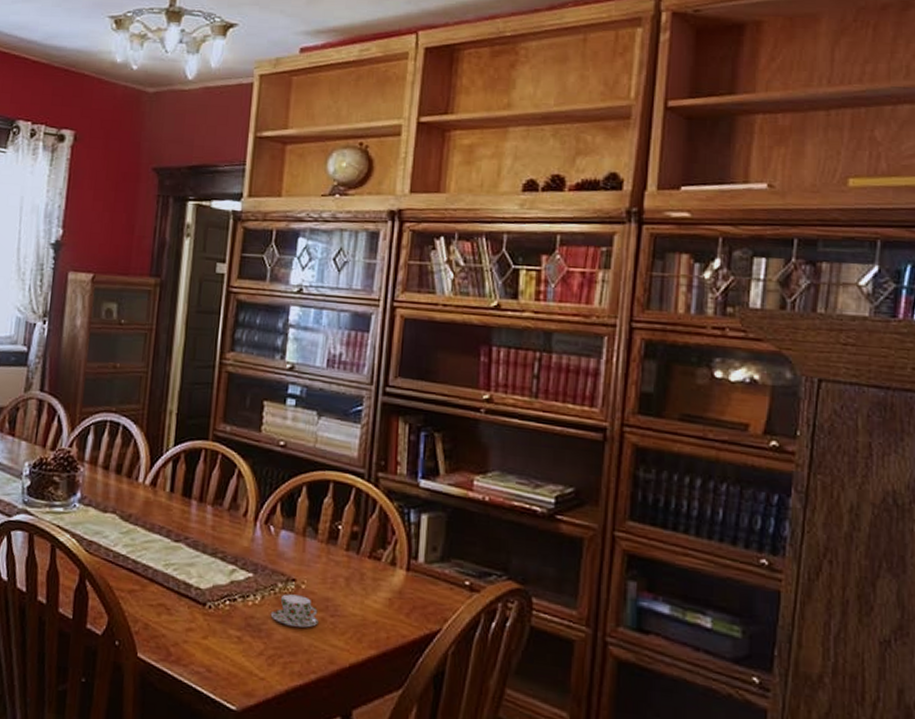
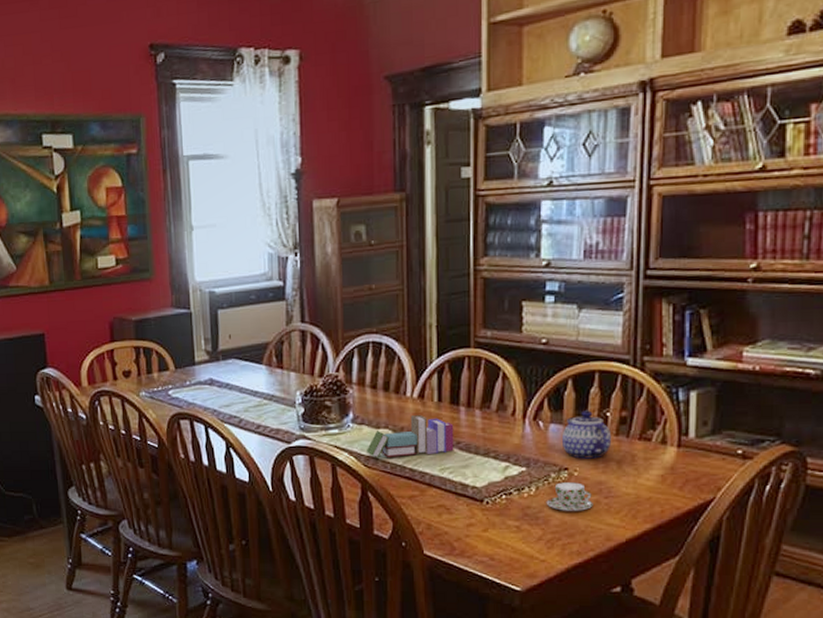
book: none [90,502,184,547] -> present [367,414,454,459]
teapot: none [291,520,342,573] -> present [561,410,612,459]

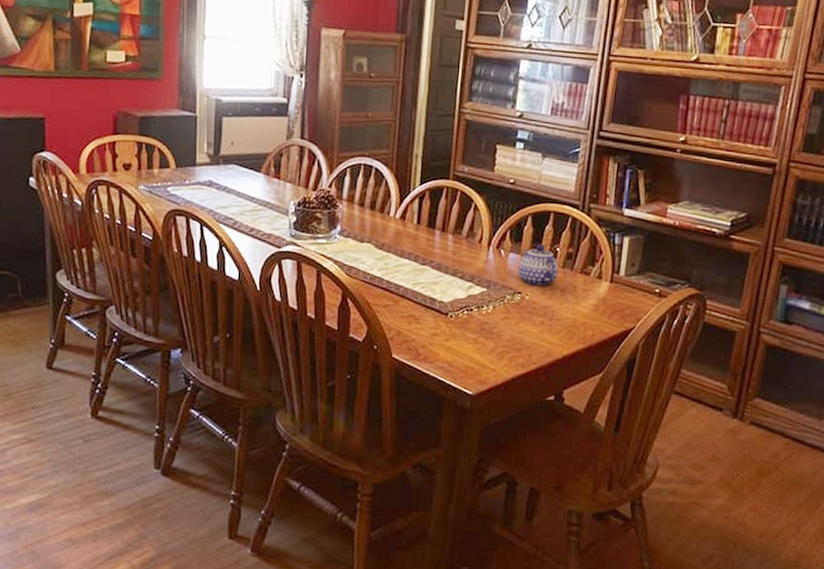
book: present [367,414,454,459] -> none [350,233,429,270]
teacup: present [546,482,593,511] -> none [500,304,539,330]

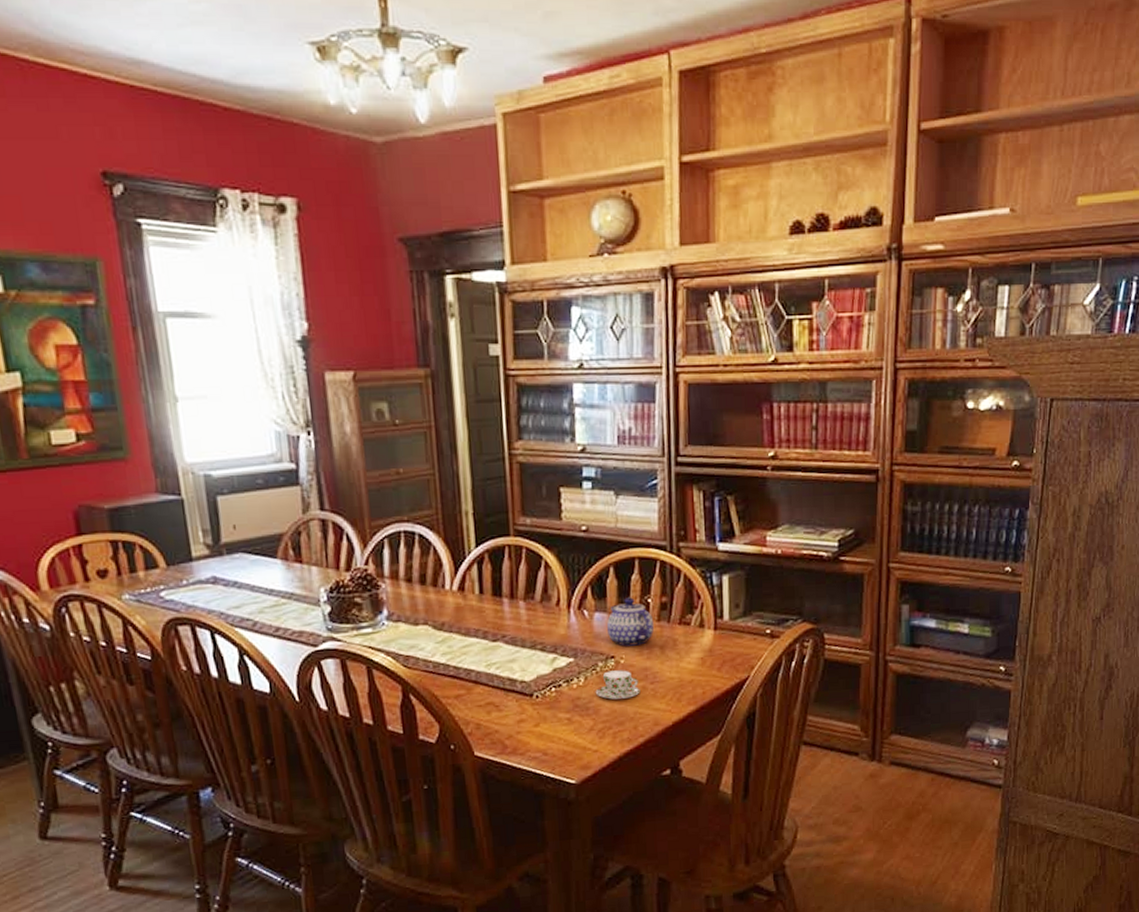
teacup: none [500,304,539,330] -> present [595,670,640,700]

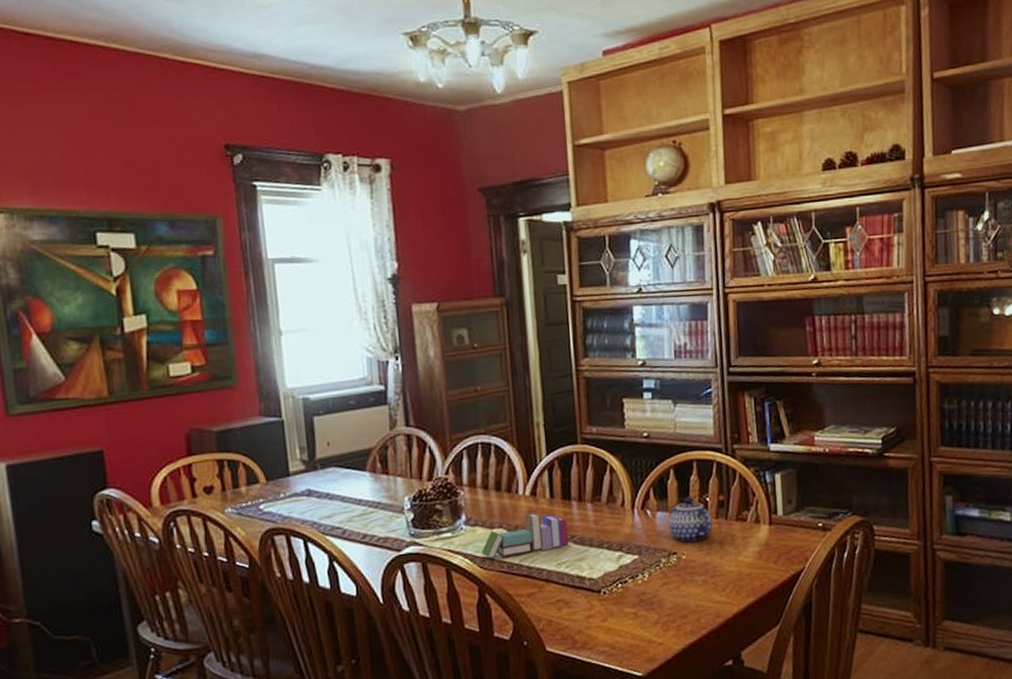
book: none [405,608,500,658] -> present [482,511,569,559]
teacup: present [595,670,640,700] -> none [659,565,702,594]

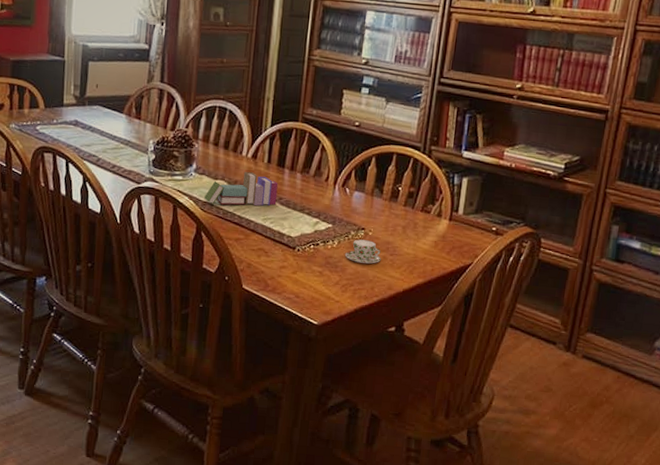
teacup: none [659,565,702,594] -> present [344,239,381,264]
teapot: present [668,497,713,543] -> none [362,183,401,223]

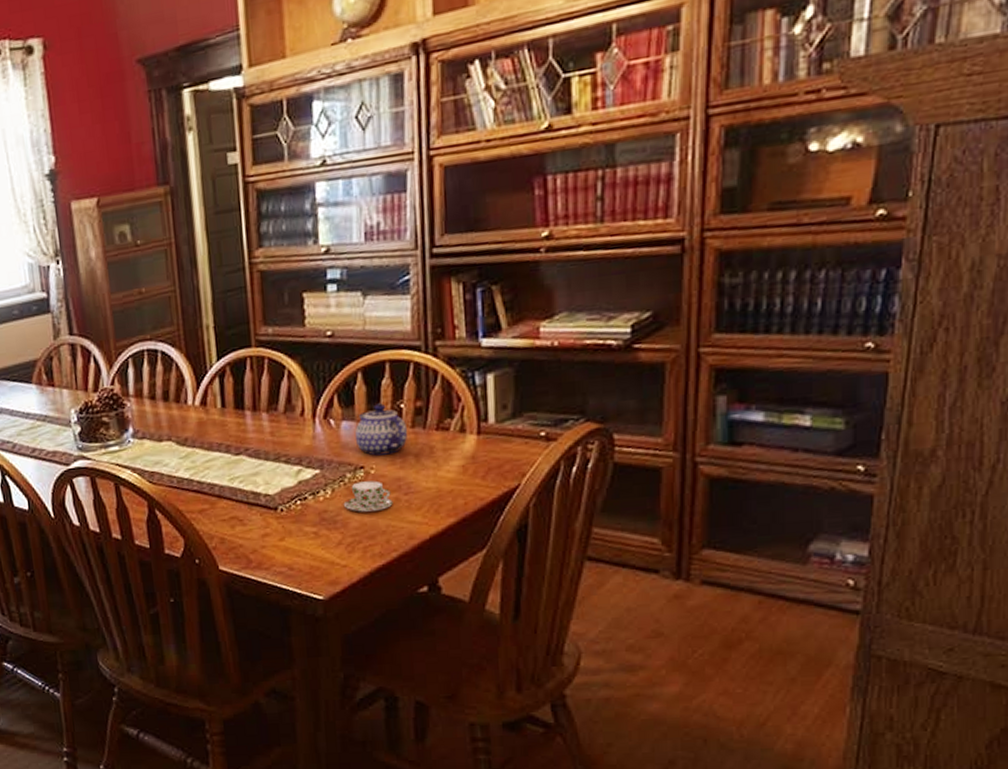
book: present [204,171,278,206] -> none [150,422,243,474]
teapot: none [362,183,401,223] -> present [354,403,408,456]

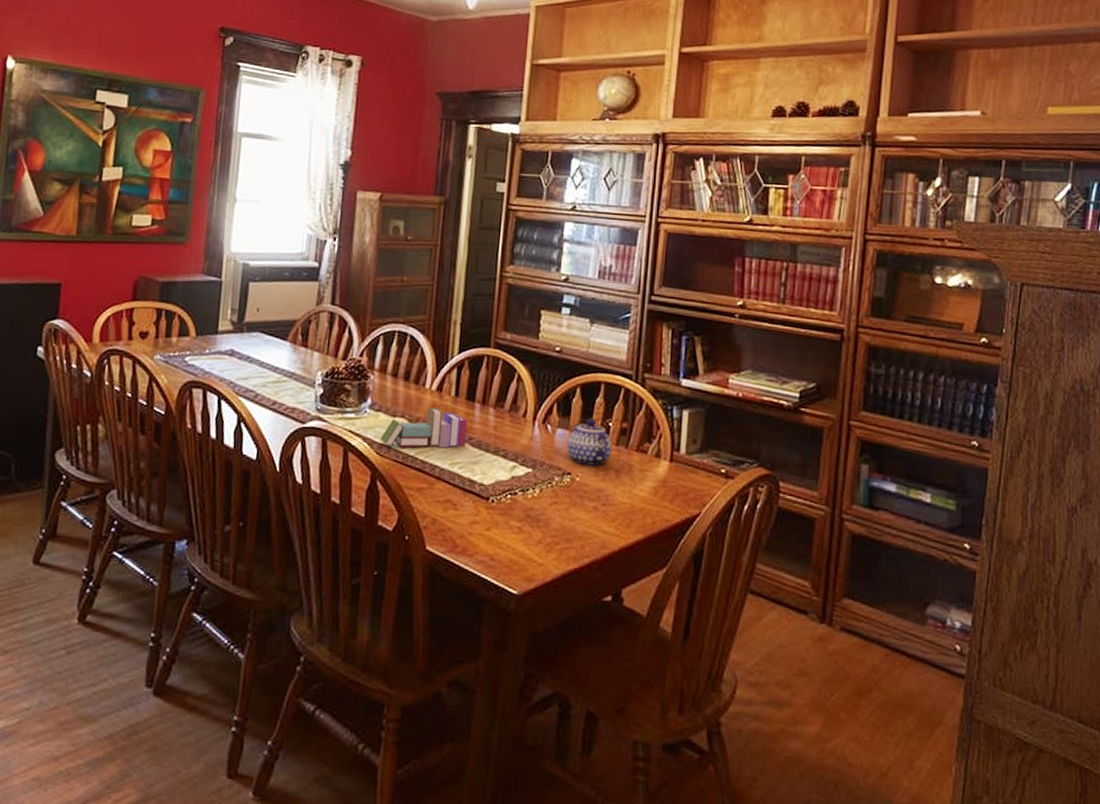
book: none [150,422,243,474] -> present [381,406,468,448]
teacup: present [343,480,393,512] -> none [548,486,592,517]

